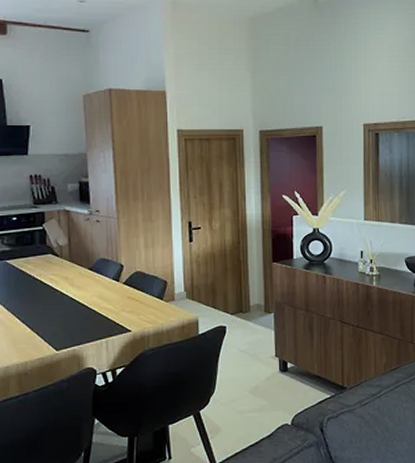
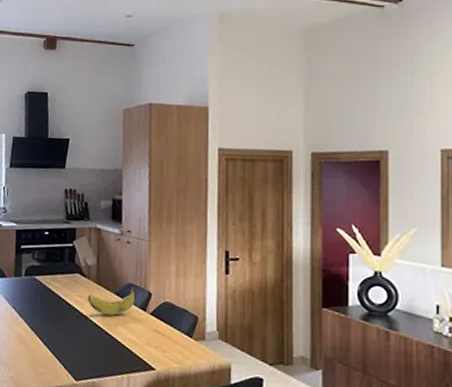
banana: none [62,261,108,289] -> present [87,287,136,316]

